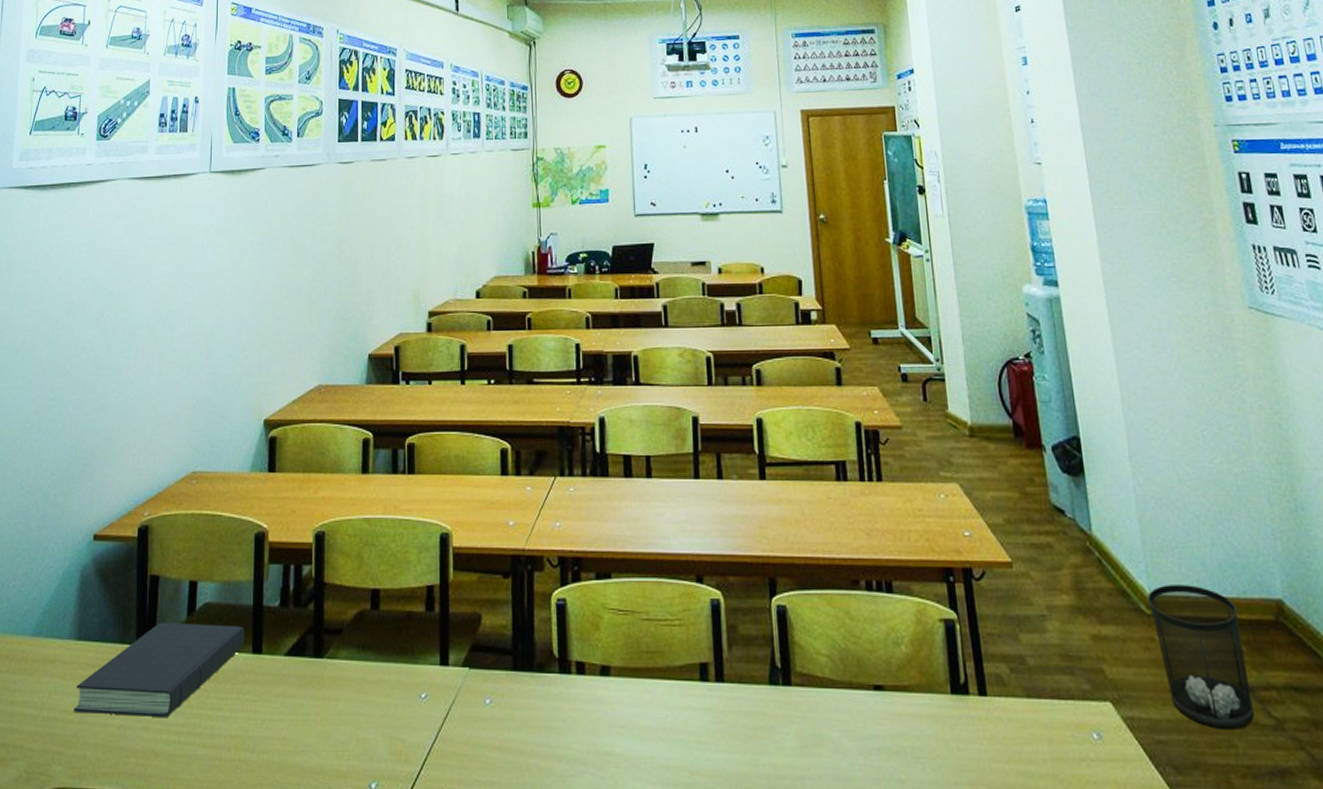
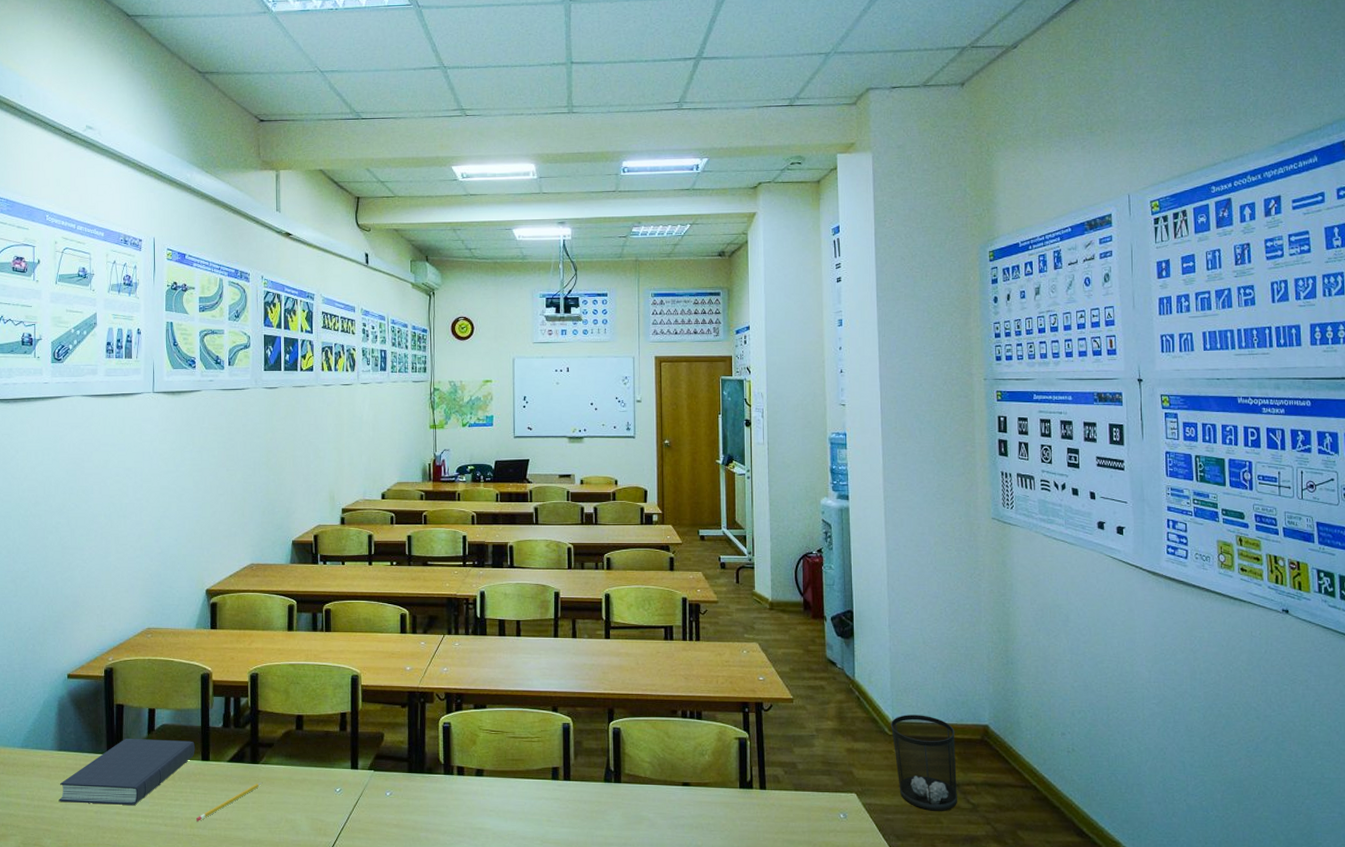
pencil: none [243,683,328,741] -> present [196,782,263,821]

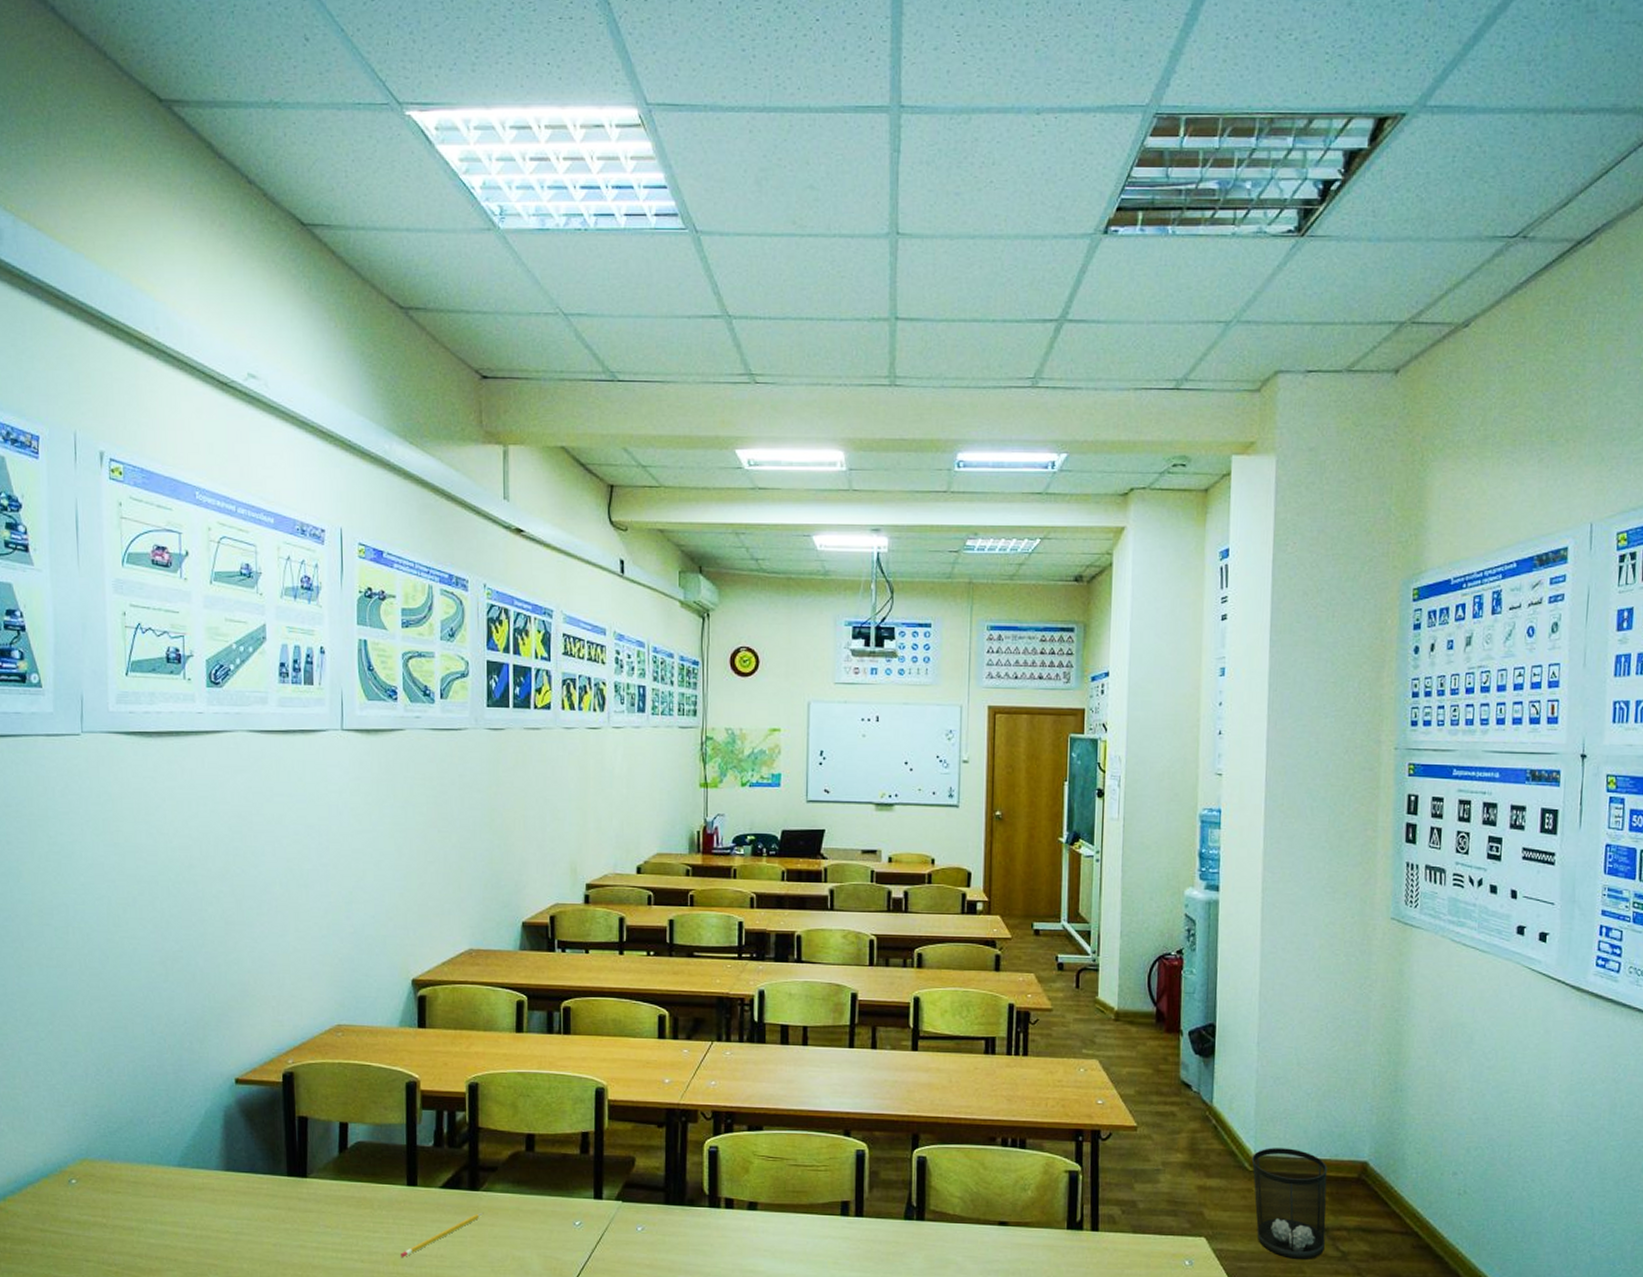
book: present [58,738,195,805] -> none [227,1157,399,1237]

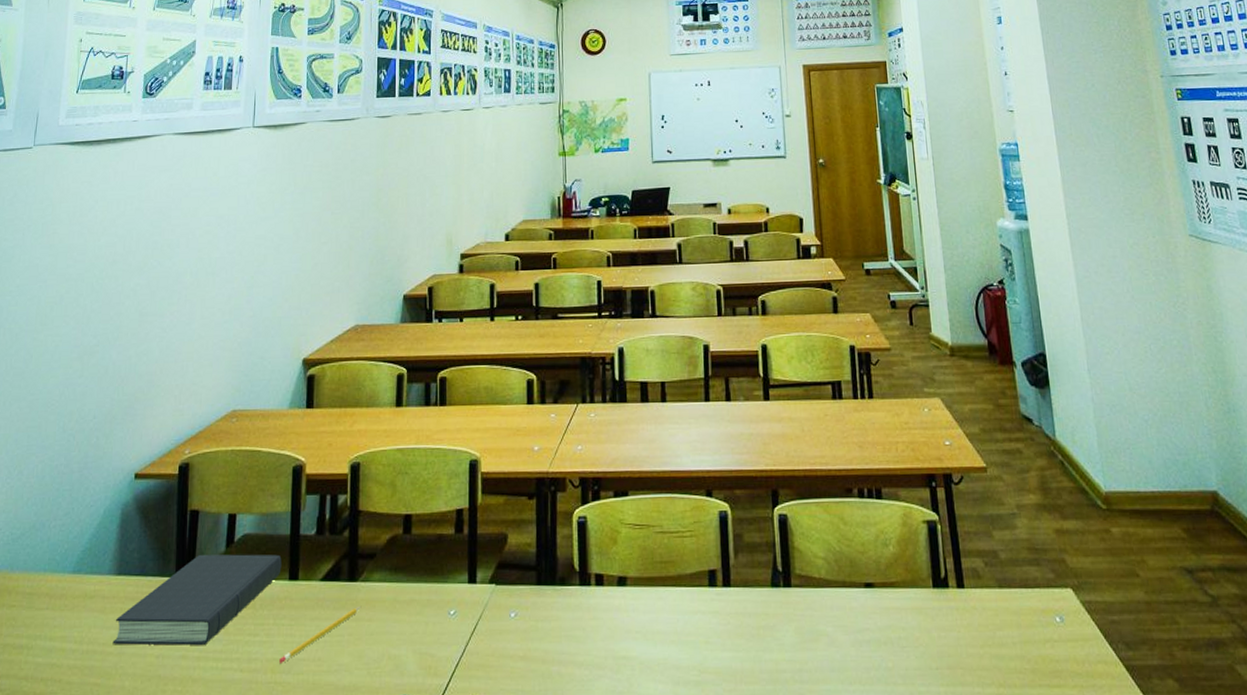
book: none [227,1157,399,1237] -> present [112,554,282,646]
waste bin: present [1252,1148,1328,1260] -> none [1103,481,1193,609]

